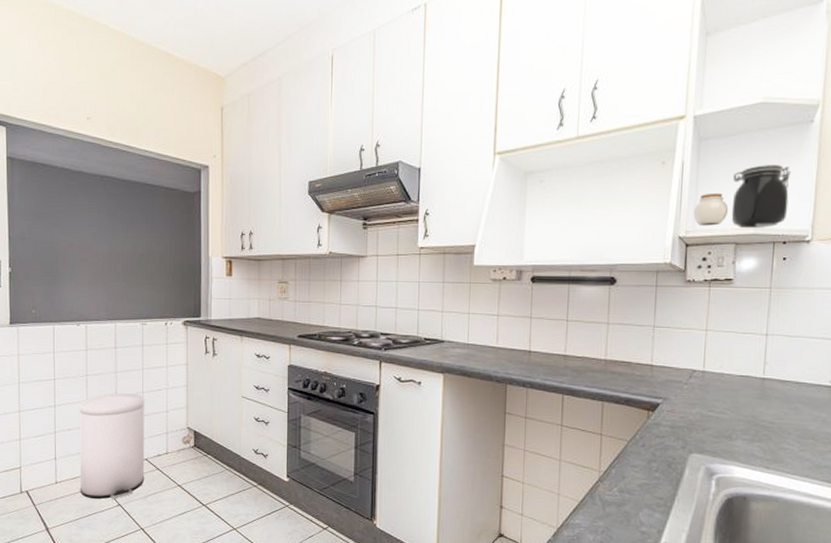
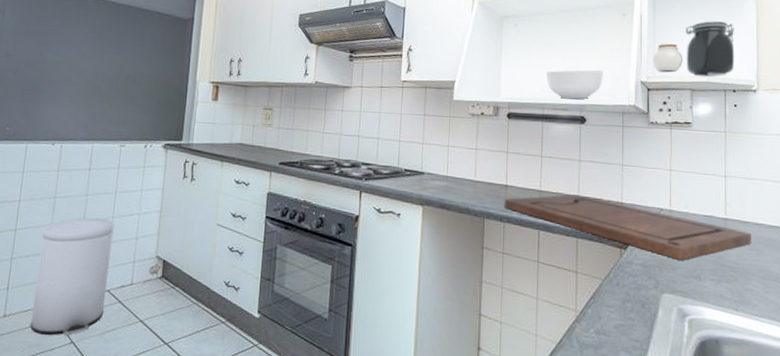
cutting board: none [527,358,791,421] -> present [504,194,752,260]
bowl: none [573,226,639,259] -> present [545,69,604,100]

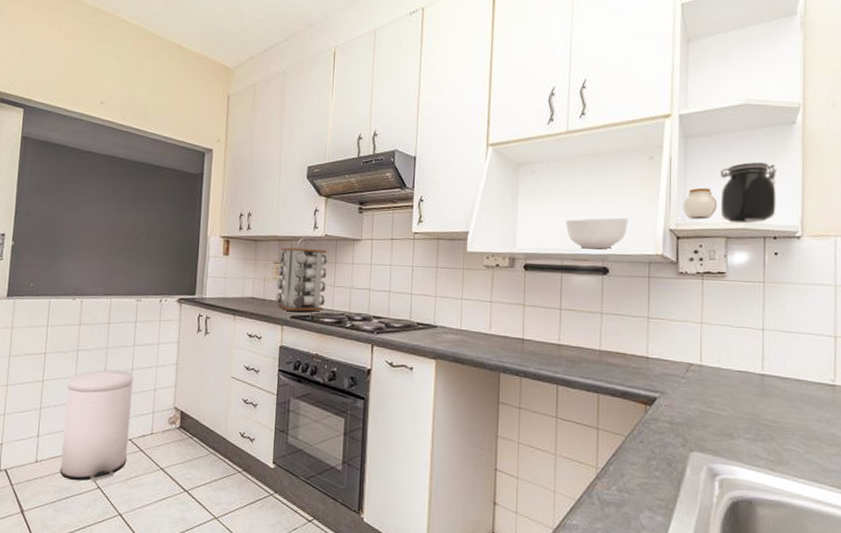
spice rack: none [265,85,318,159] -> present [276,238,328,313]
cutting board: present [504,194,752,260] -> none [520,348,791,418]

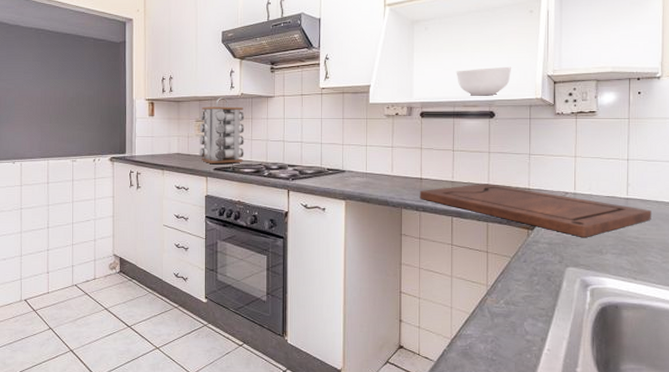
pedal bin: present [59,369,134,481] -> none [13,224,74,323]
cutting board: none [520,348,791,418] -> present [419,184,651,237]
jar: present [683,187,718,220] -> none [559,36,589,65]
jar: present [720,162,778,224] -> none [592,12,641,68]

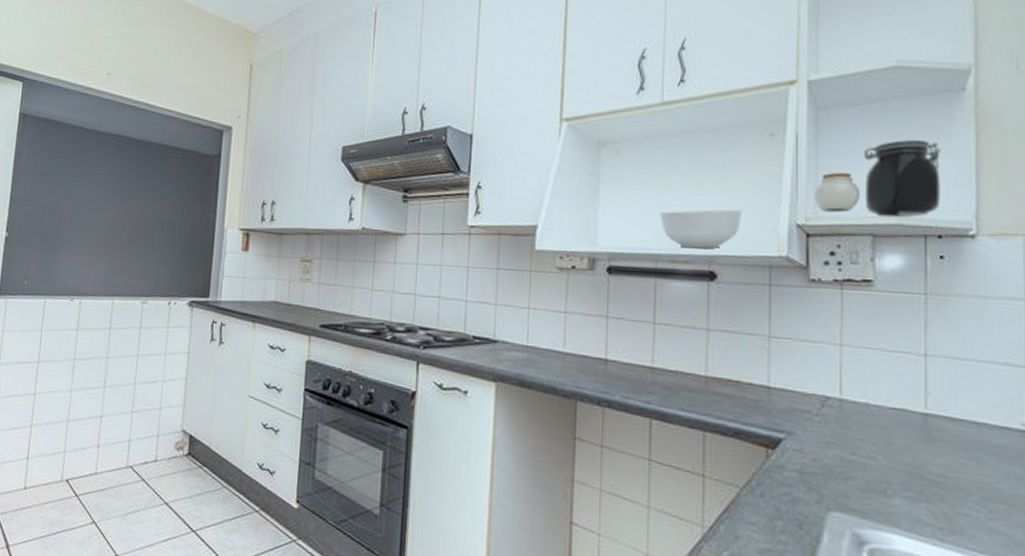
spice rack: present [200,97,245,165] -> none [303,231,365,321]
cutting board: present [419,184,651,237] -> none [603,373,967,468]
jar: none [559,36,589,65] -> present [814,172,861,213]
jar: none [592,12,641,68] -> present [864,140,942,218]

